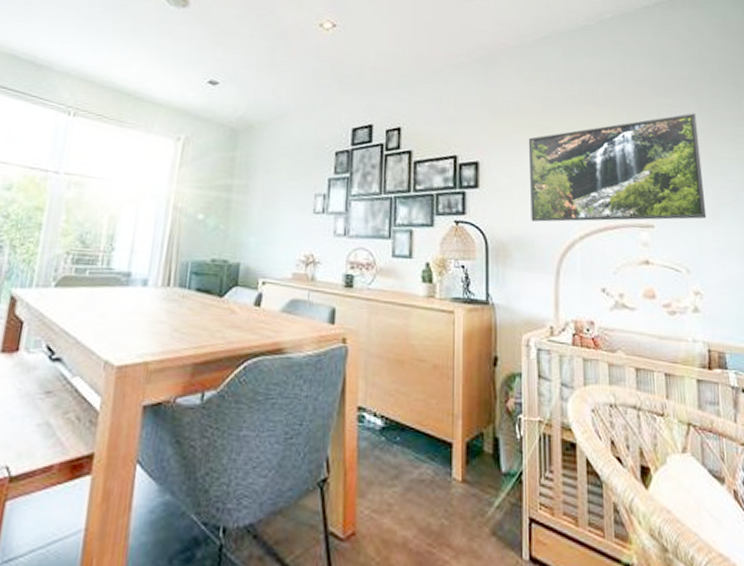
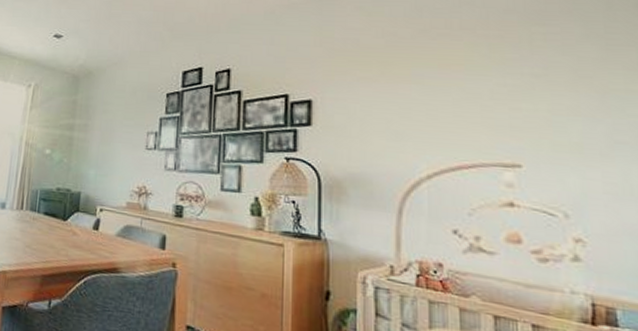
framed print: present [528,113,707,222] -> none [368,41,594,160]

